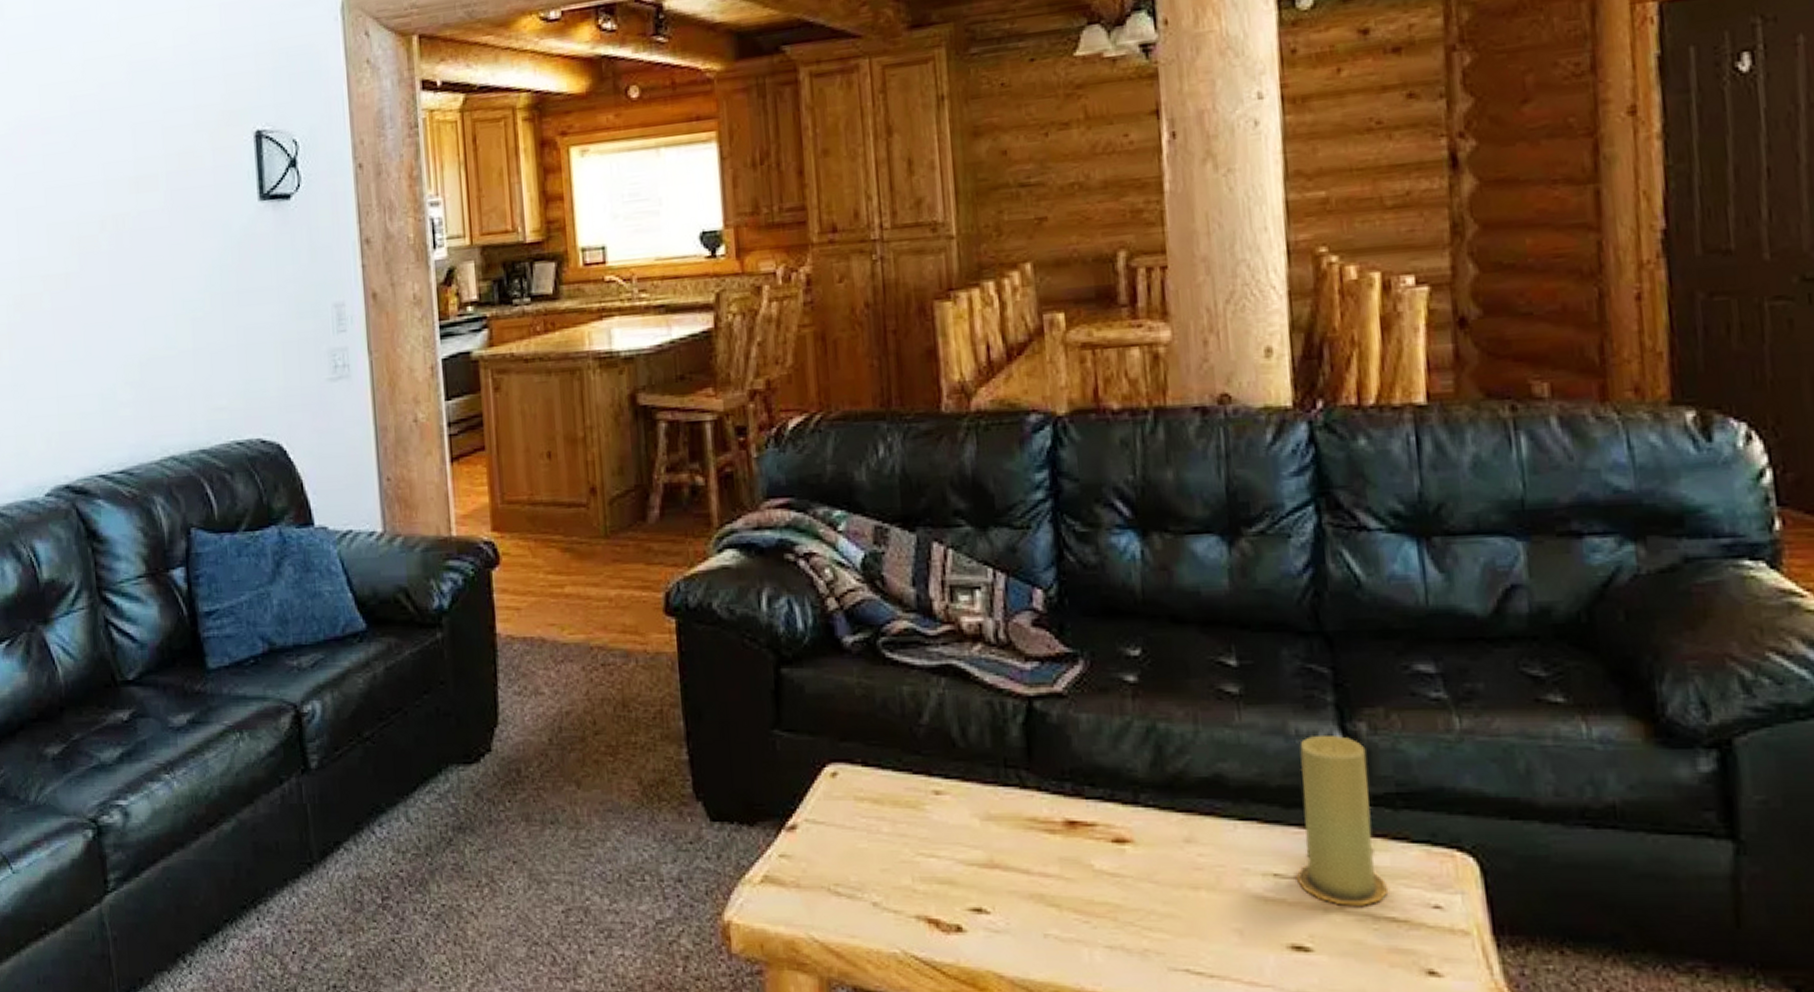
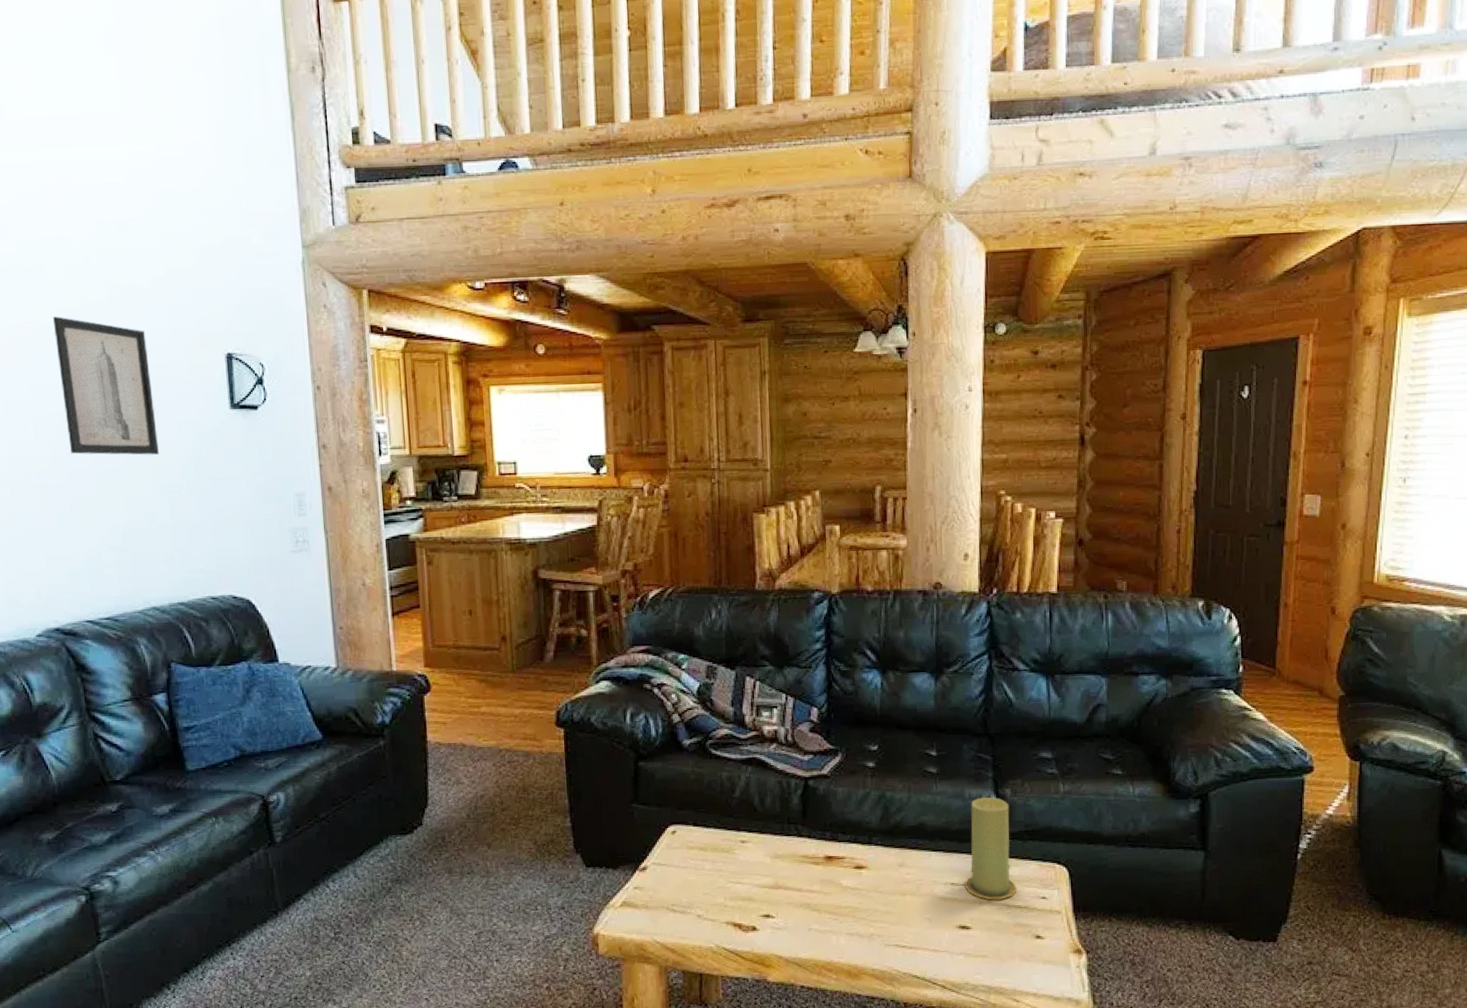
wall art: none [68,102,180,269] -> present [52,316,159,455]

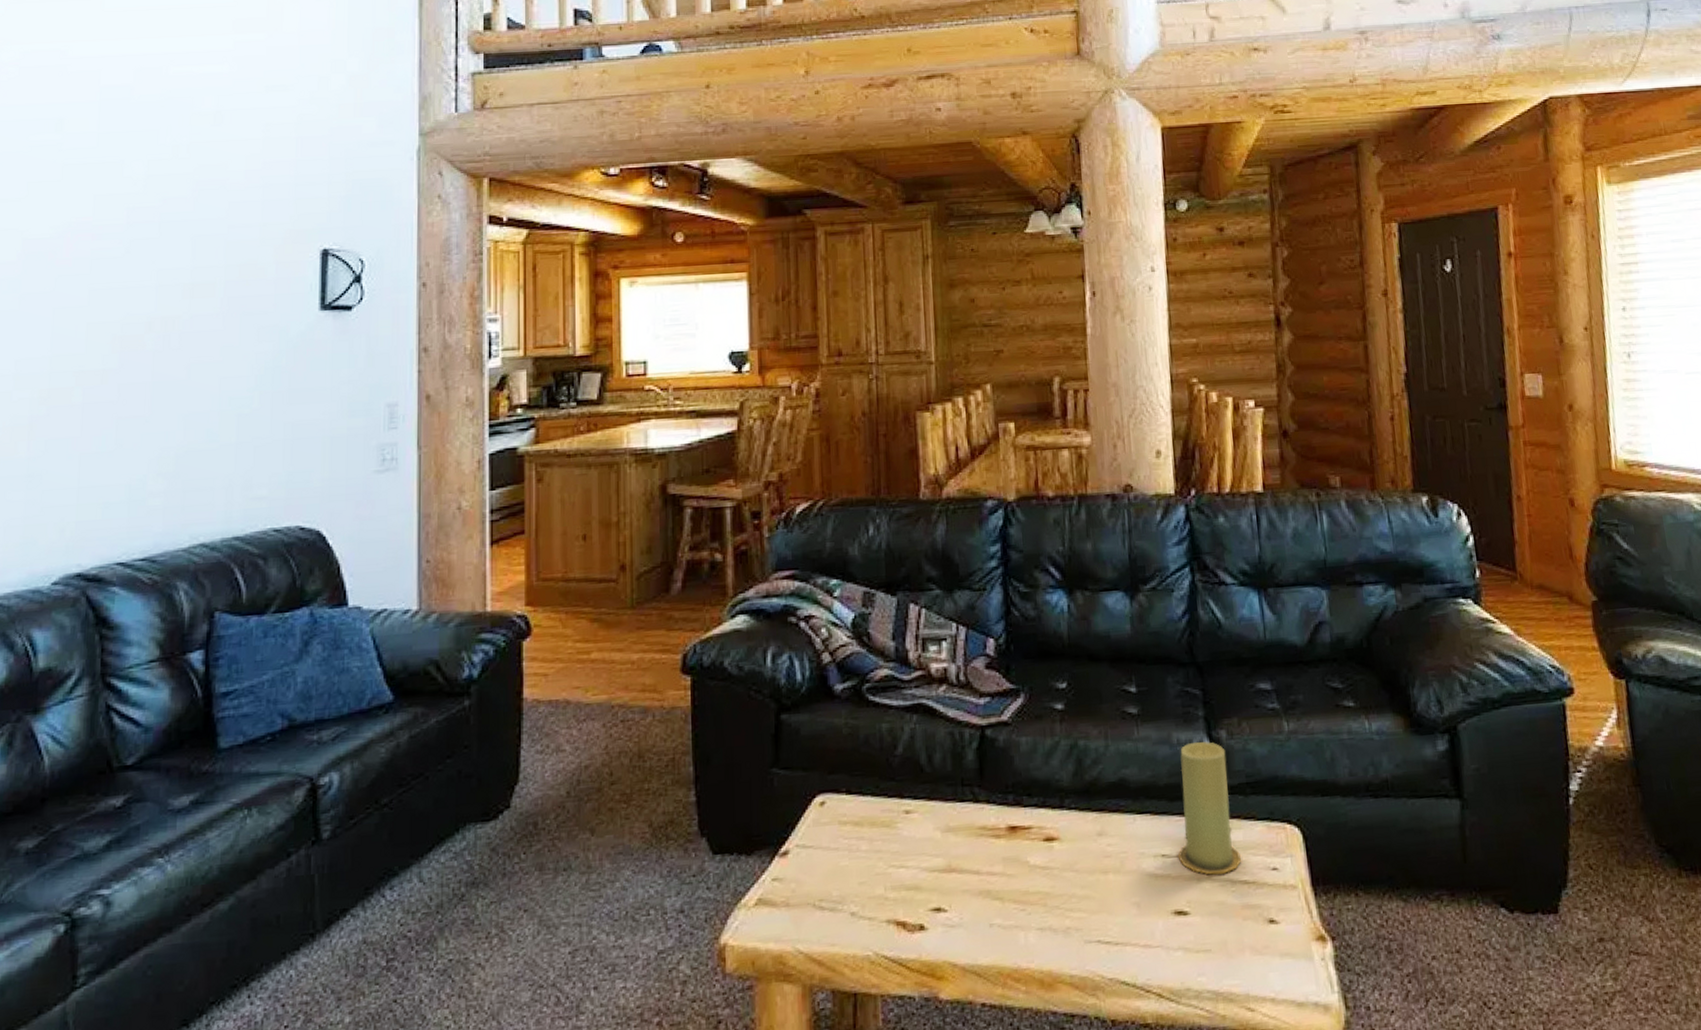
wall art: present [52,316,159,455] -> none [124,213,231,366]

